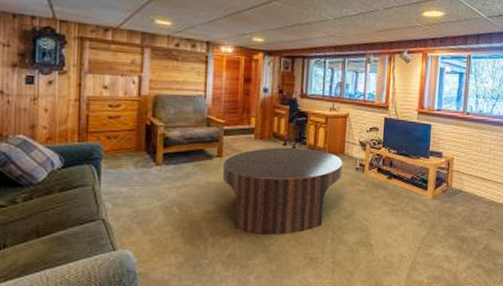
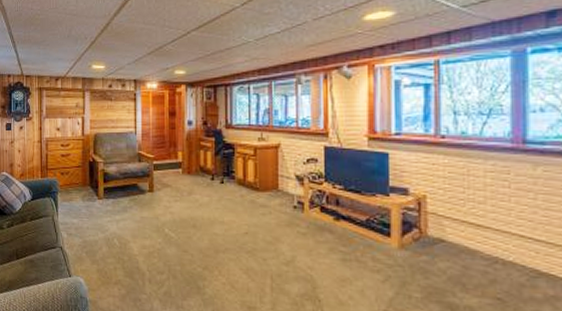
coffee table: present [222,147,343,235] -> none [154,182,278,277]

